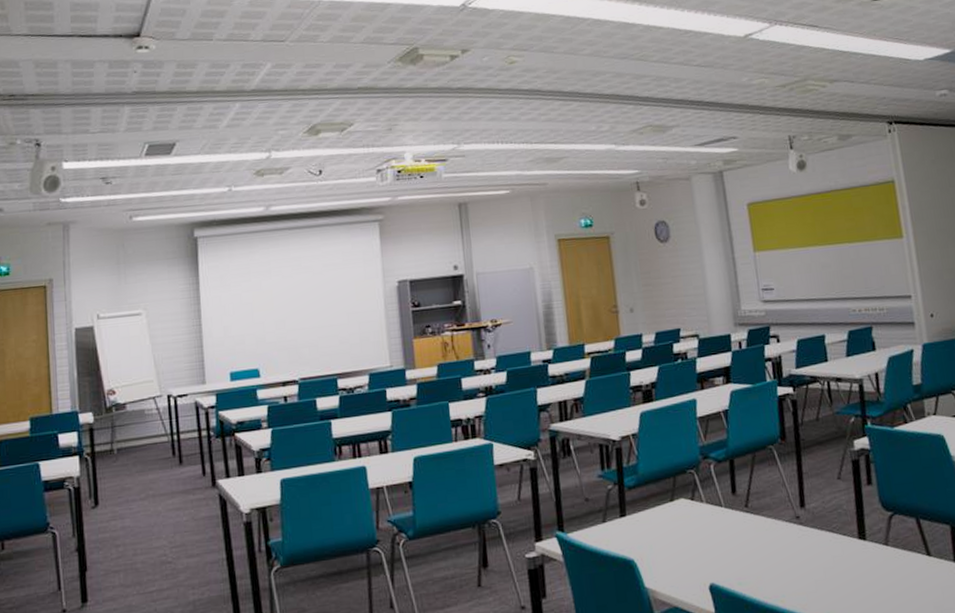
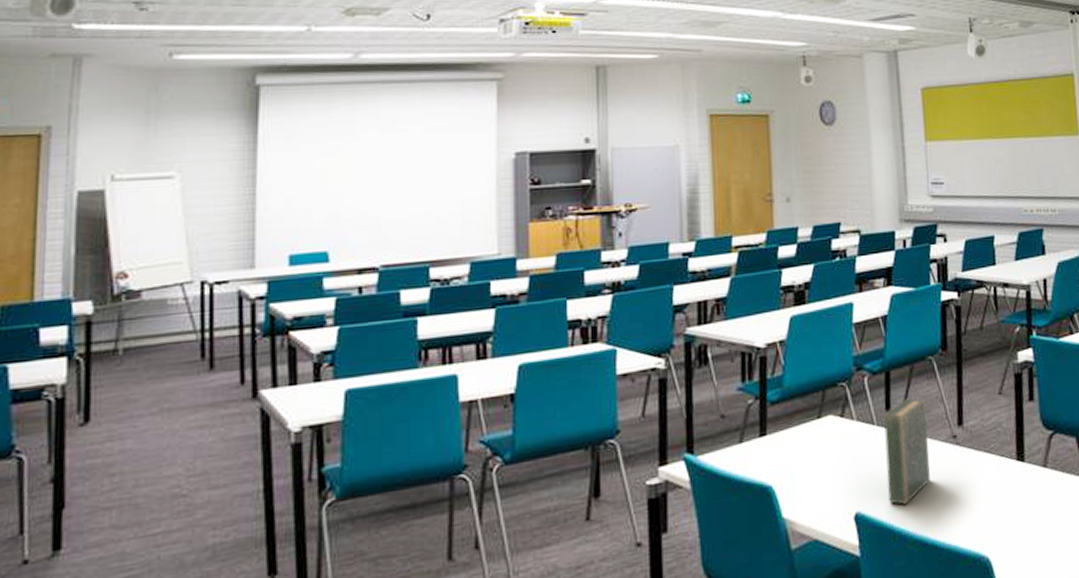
book: none [730,482,777,578] -> present [883,397,930,505]

